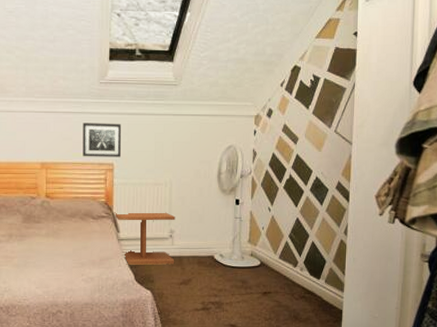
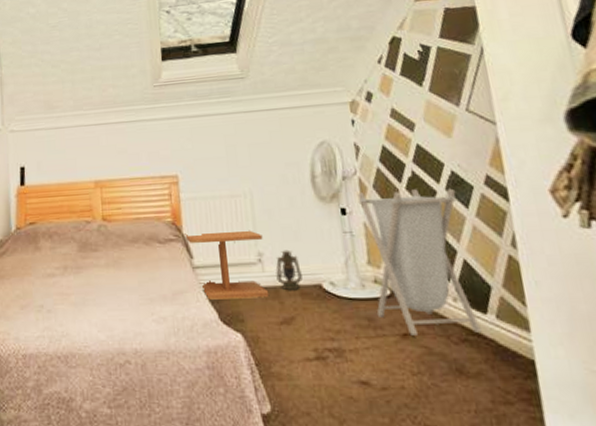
wall art: present [83,122,122,157] -> none [138,129,187,171]
lantern: none [182,229,201,260] -> present [275,250,303,291]
laundry hamper: none [249,188,316,293] -> present [357,188,482,336]

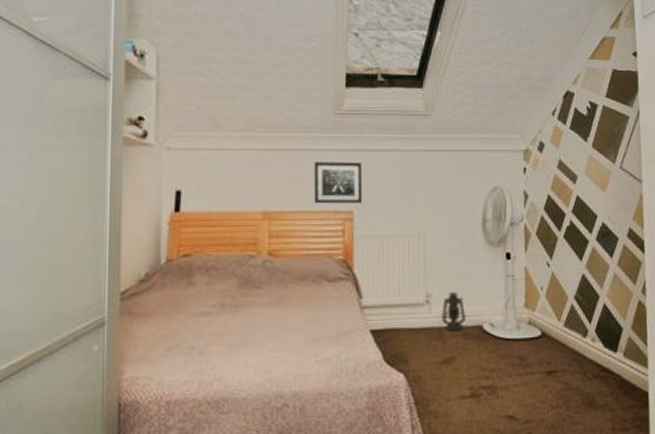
wall art: none [138,129,187,171] -> present [314,161,363,204]
side table: present [183,230,270,300] -> none [354,271,434,340]
laundry hamper: present [357,188,482,336] -> none [522,238,611,373]

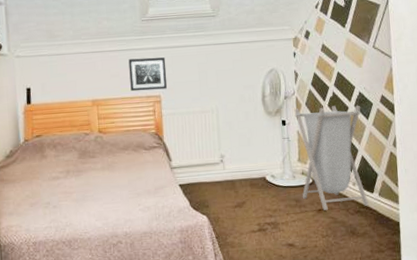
lantern: present [441,291,466,332] -> none [233,152,252,183]
laundry hamper: none [522,238,611,373] -> present [294,105,369,210]

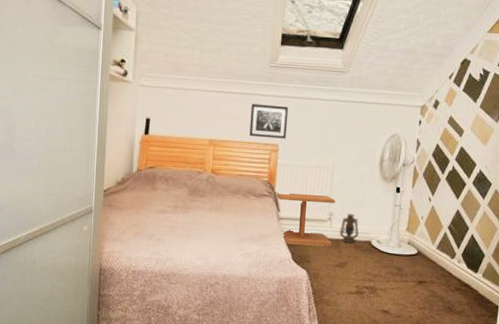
side table: none [164,138,228,192] -> present [275,192,335,247]
lantern: none [233,152,252,183] -> present [339,213,359,244]
laundry hamper: present [294,105,369,210] -> none [404,177,479,285]

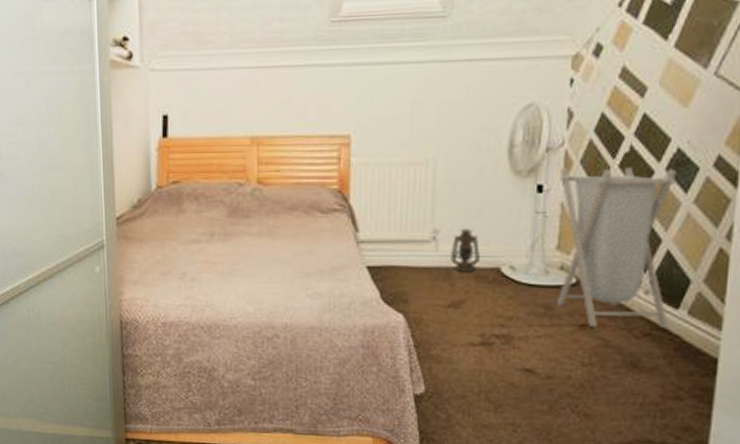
wall art: present [249,103,289,139] -> none [307,78,362,128]
side table: present [275,192,335,247] -> none [350,204,441,279]
laundry hamper: none [404,177,479,285] -> present [556,167,677,328]

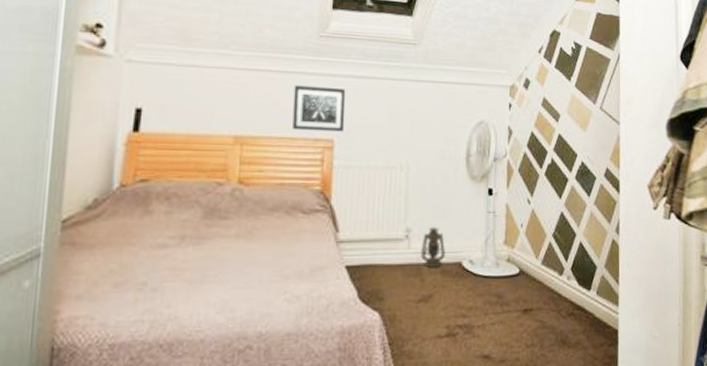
wall art: none [307,78,362,128] -> present [292,85,346,132]
laundry hamper: present [556,167,677,328] -> none [504,175,584,311]

